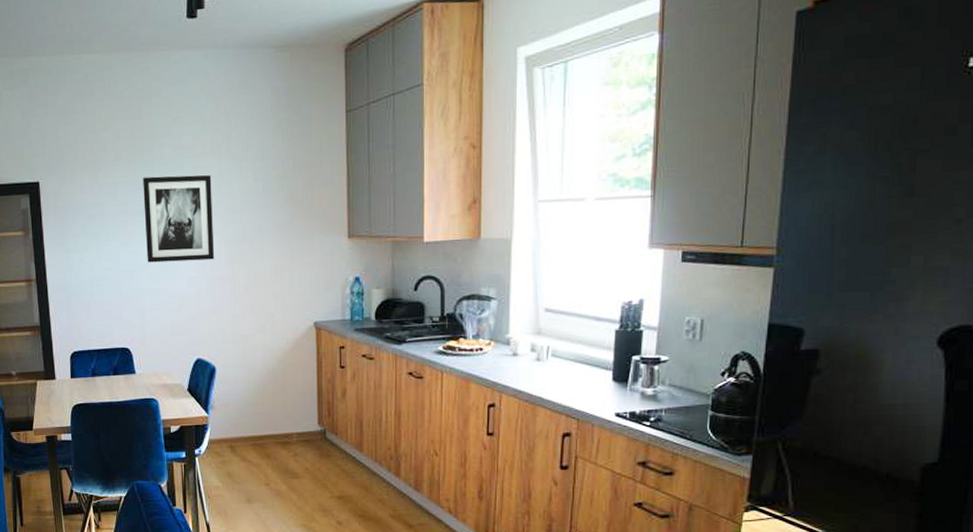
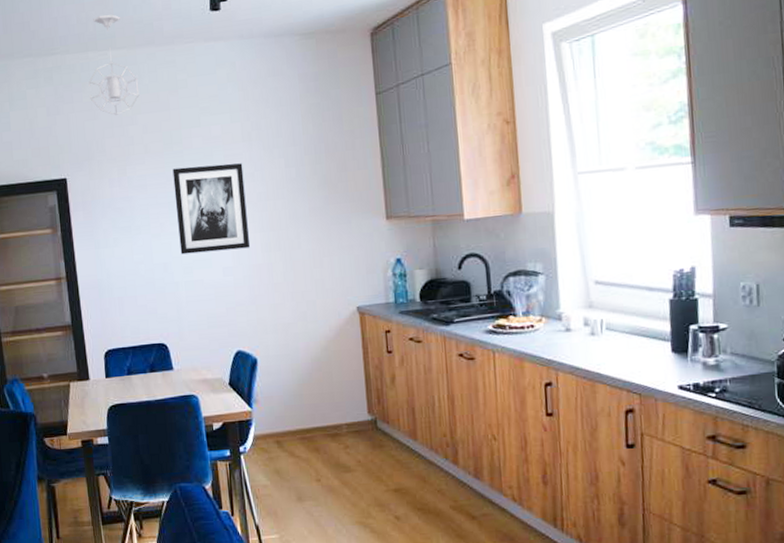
pendant light: none [64,17,114,121] -> present [88,14,140,115]

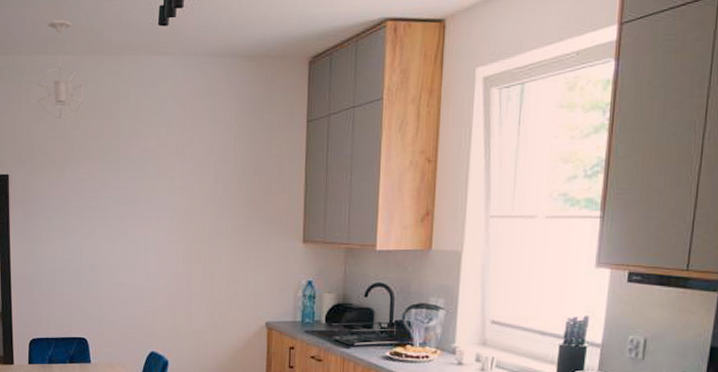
wall art: present [172,163,251,255] -> none [107,174,174,257]

